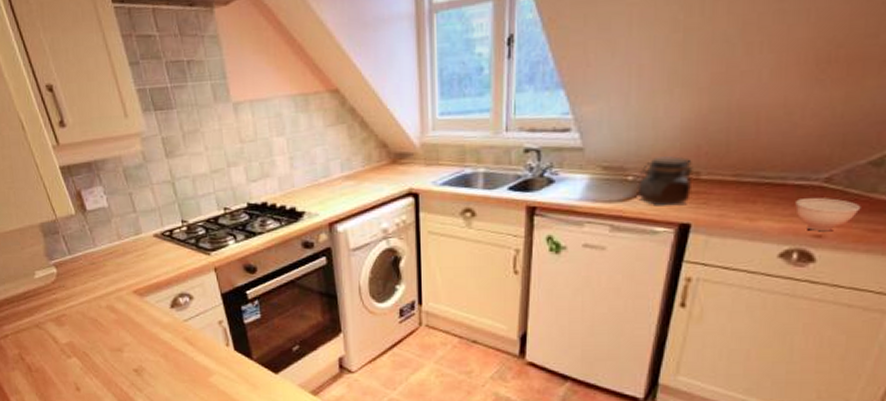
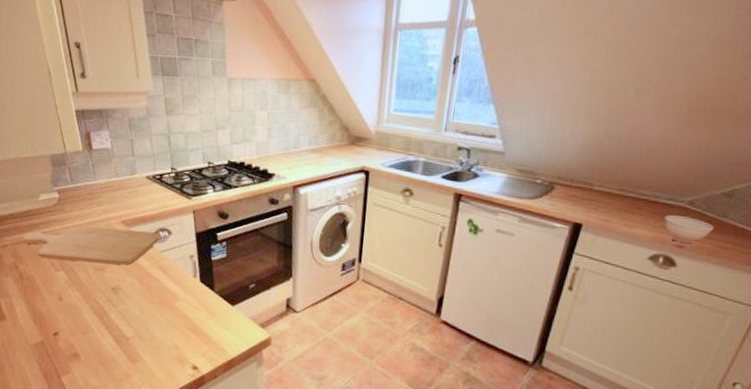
chopping board: none [24,299,182,345] -> present [23,226,162,265]
jar: present [637,156,693,205] -> none [542,167,588,207]

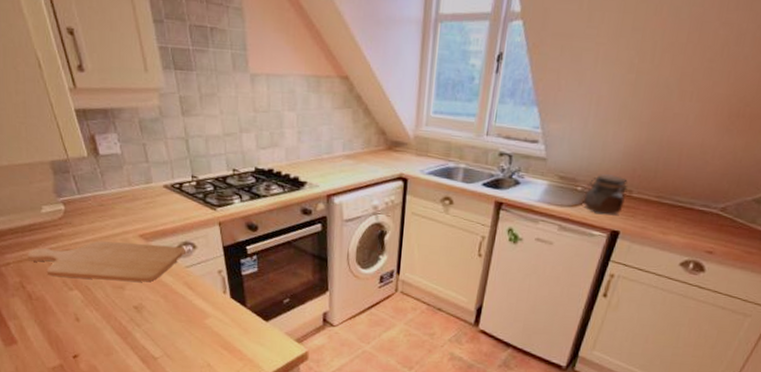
jar: none [542,167,588,207] -> present [582,174,628,214]
bowl: present [664,214,715,244] -> none [696,221,743,250]

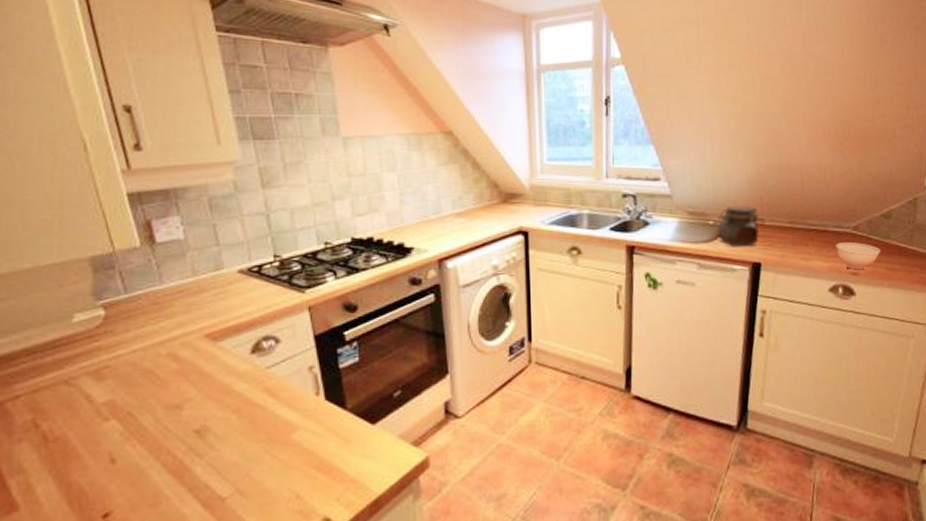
chopping board: present [27,241,185,282] -> none [46,343,266,406]
bowl: none [696,221,743,250] -> present [836,241,881,270]

